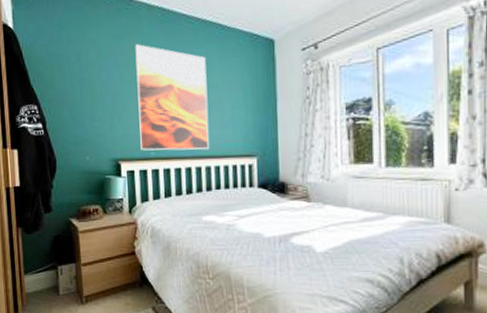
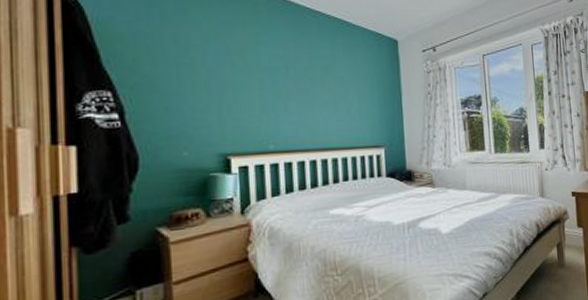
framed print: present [135,44,210,151] -> none [250,32,336,144]

